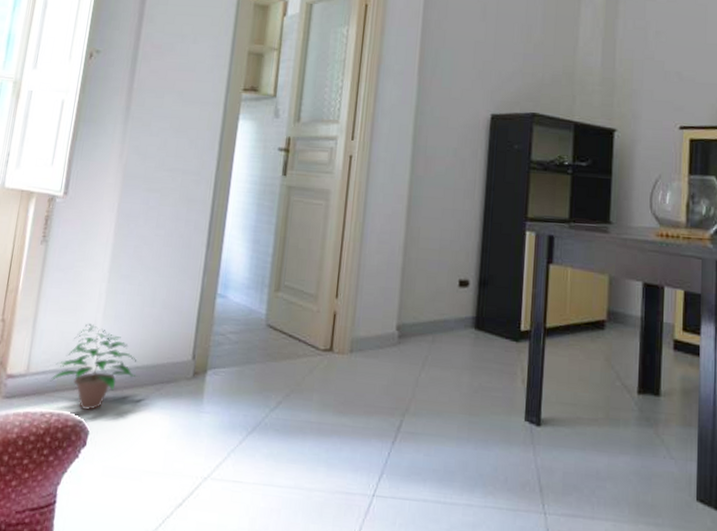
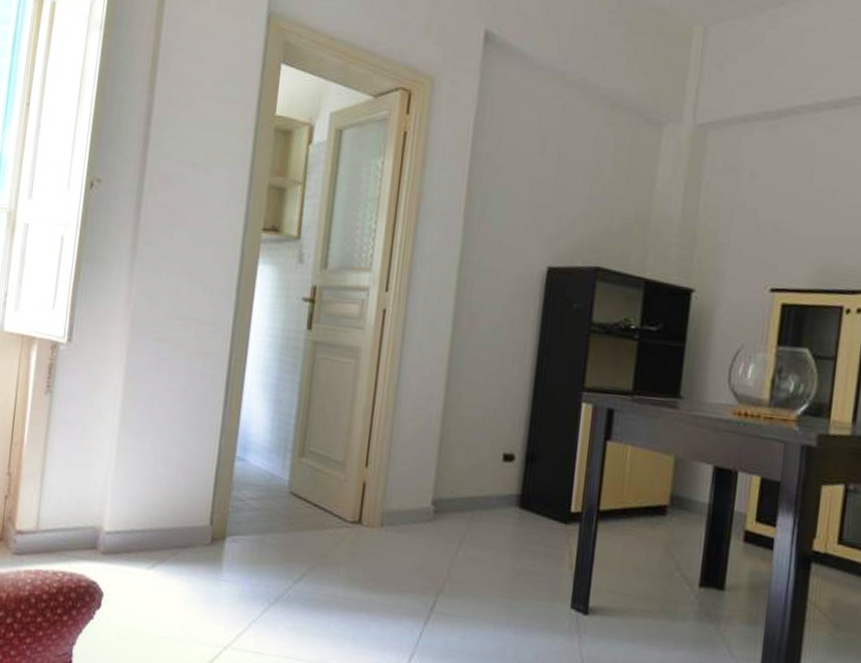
potted plant: present [49,323,140,411] -> none [60,481,155,572]

